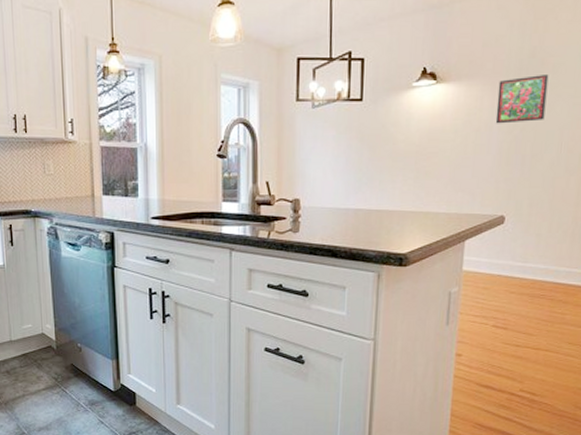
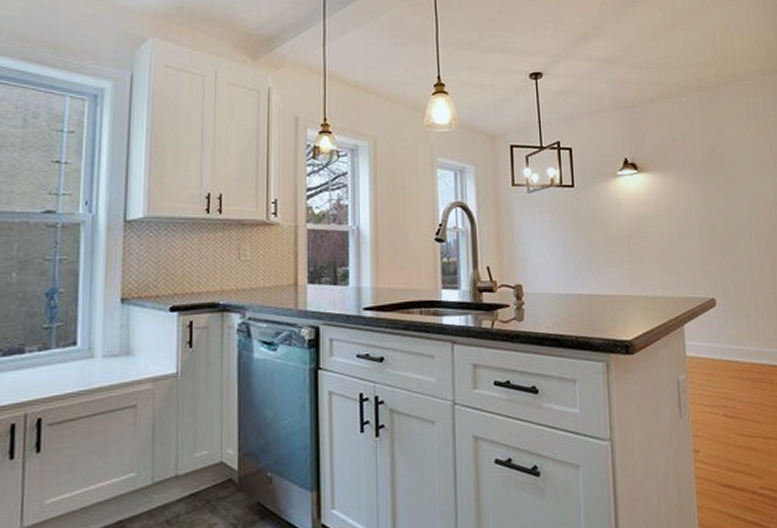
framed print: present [495,75,549,124] -> none [690,168,733,211]

